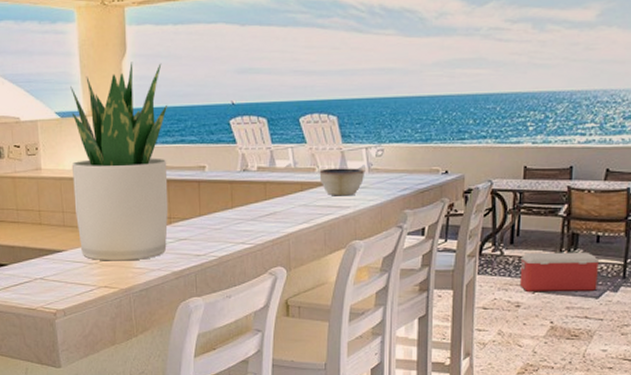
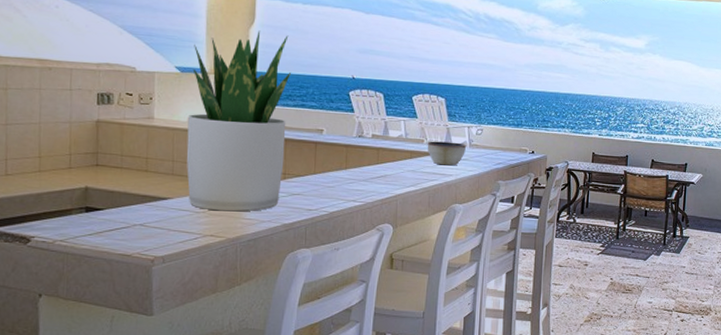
cooler: present [519,251,599,291] -> none [587,221,646,254]

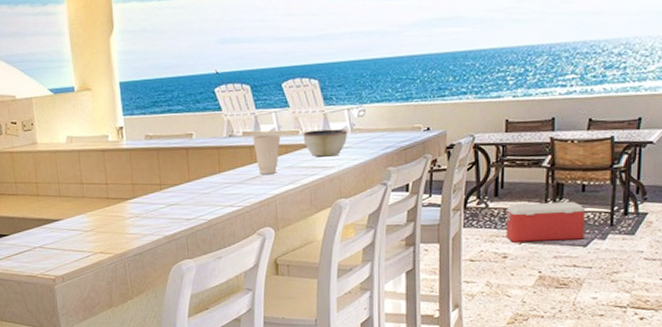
planter: present [186,30,292,212] -> none [62,37,159,228]
cup: none [381,139,407,175] -> present [253,134,281,174]
cooler: none [587,221,646,254] -> present [505,201,585,242]

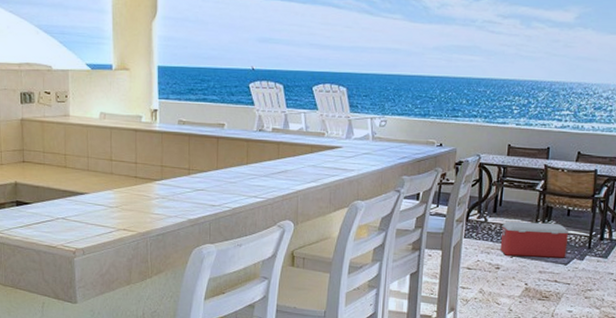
cup: present [253,134,281,174] -> none [281,133,308,170]
bowl: present [303,129,348,157] -> none [328,134,370,160]

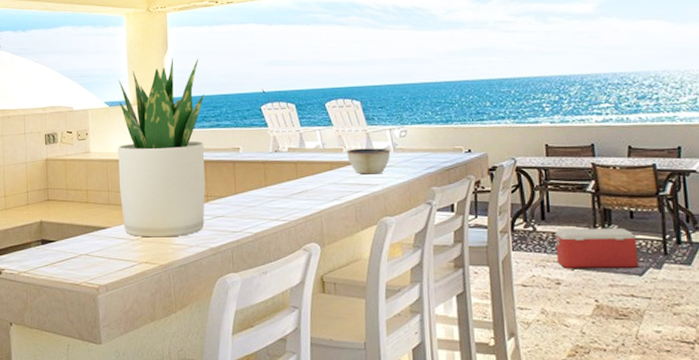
planter: none [99,23,193,207] -> present [118,57,206,238]
bowl: none [328,134,370,160] -> present [346,148,391,175]

